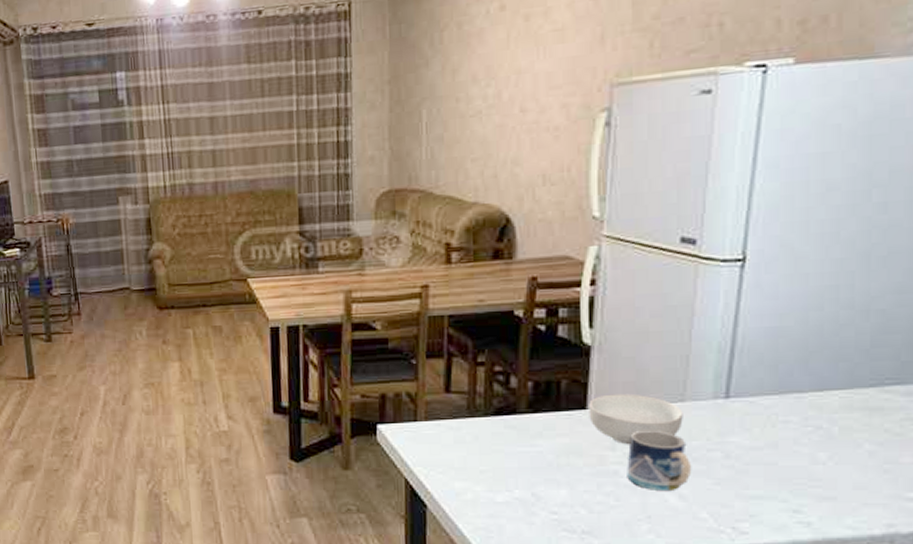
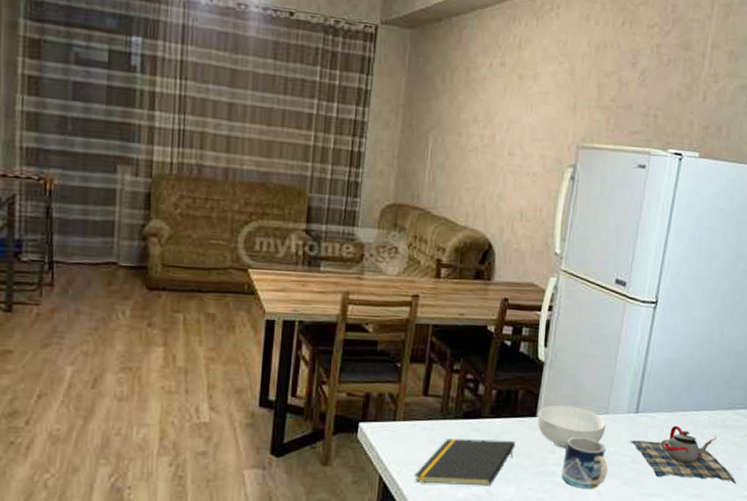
notepad: none [444,437,563,489] -> present [414,439,516,486]
teapot: none [720,410,893,482] -> present [630,425,736,484]

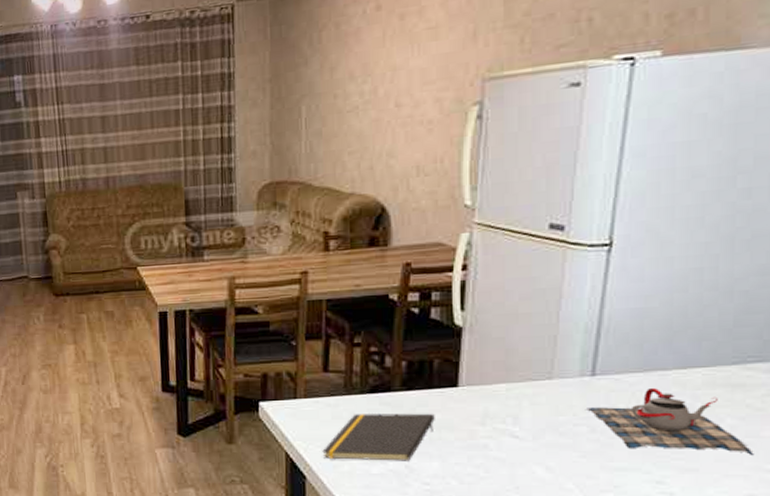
cereal bowl: present [537,404,606,449] -> none [460,372,551,420]
mug: present [561,436,608,489] -> none [496,406,557,463]

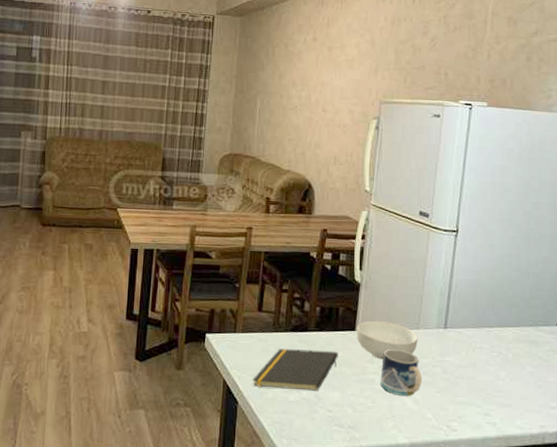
cereal bowl: none [460,372,551,420] -> present [357,320,418,360]
mug: none [496,406,557,463] -> present [380,349,422,396]
teapot: present [587,387,754,455] -> none [441,340,543,395]

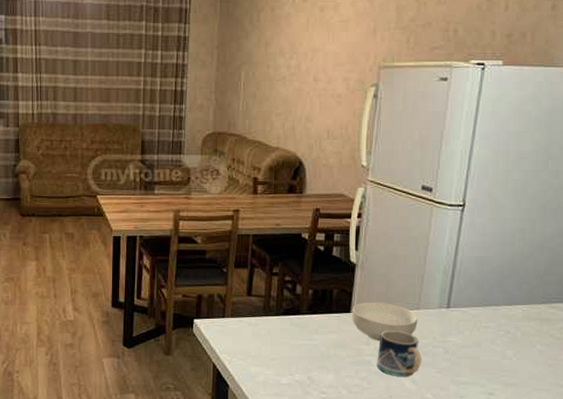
notepad: present [252,349,338,391] -> none [243,332,332,373]

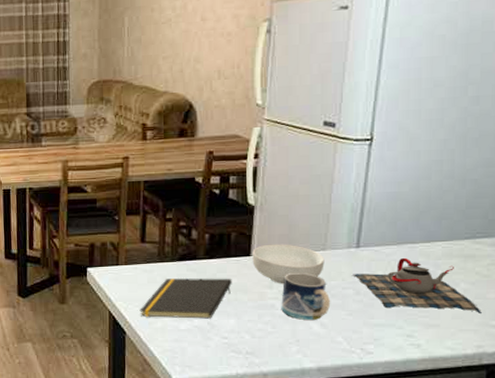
notepad: none [243,332,332,373] -> present [139,278,232,319]
teapot: none [443,319,554,374] -> present [353,257,481,313]

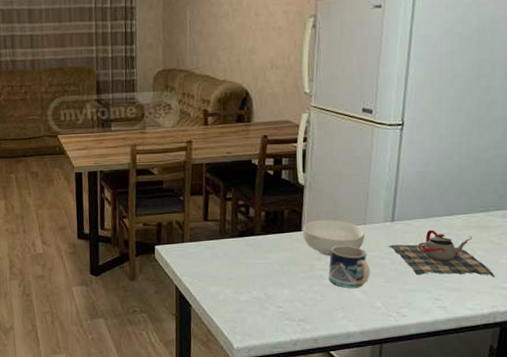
notepad: present [139,278,232,319] -> none [203,252,286,290]

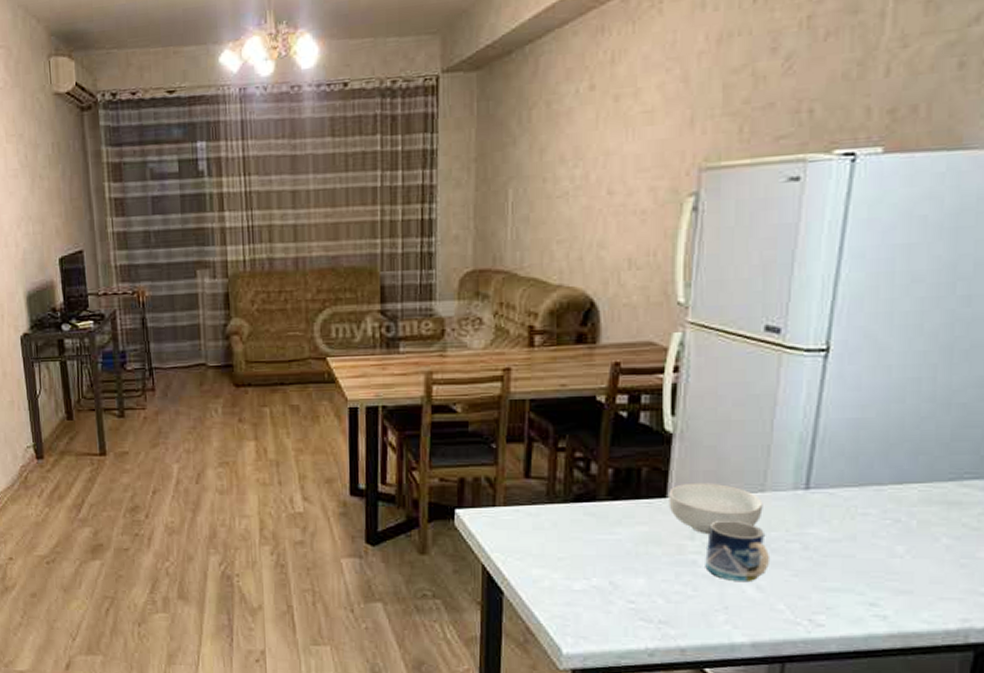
teapot: present [389,229,495,277] -> none [800,503,969,577]

